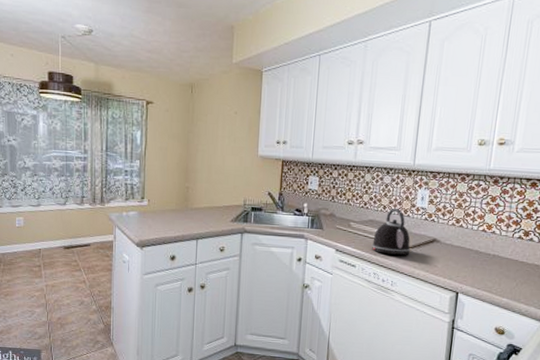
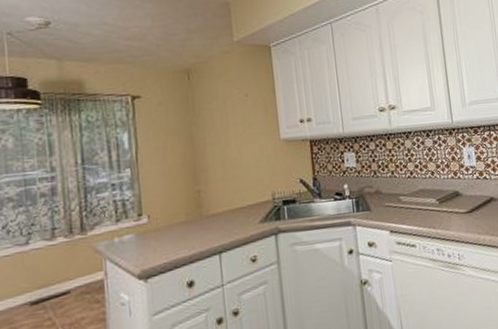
kettle: present [371,207,411,255] -> none [427,171,470,225]

